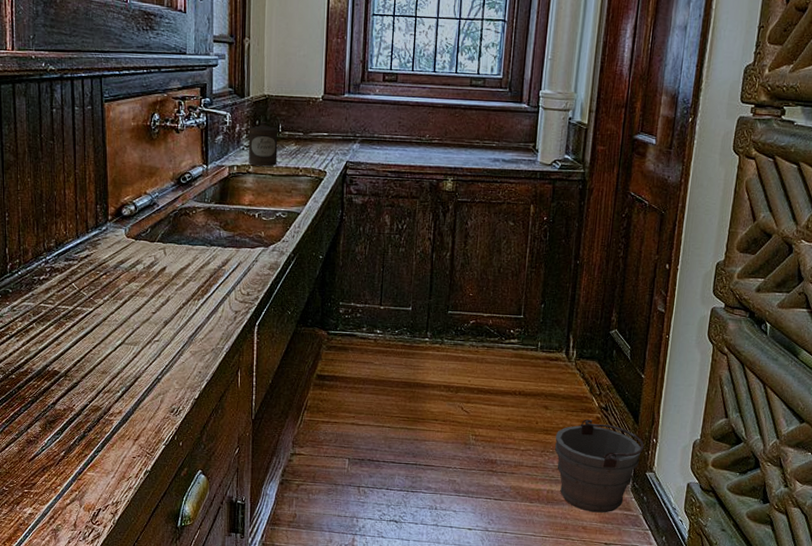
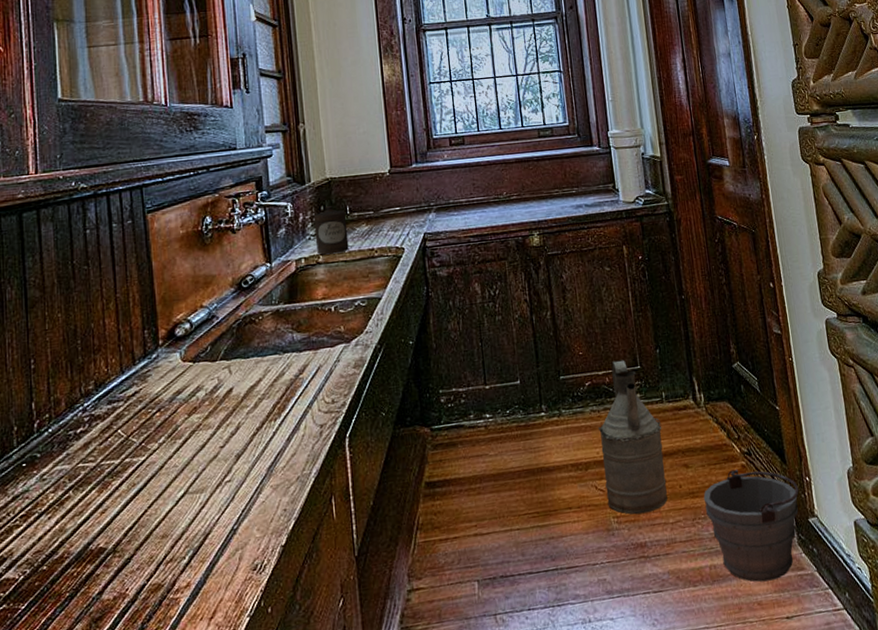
watering can: none [469,307,532,438] -> present [598,359,668,515]

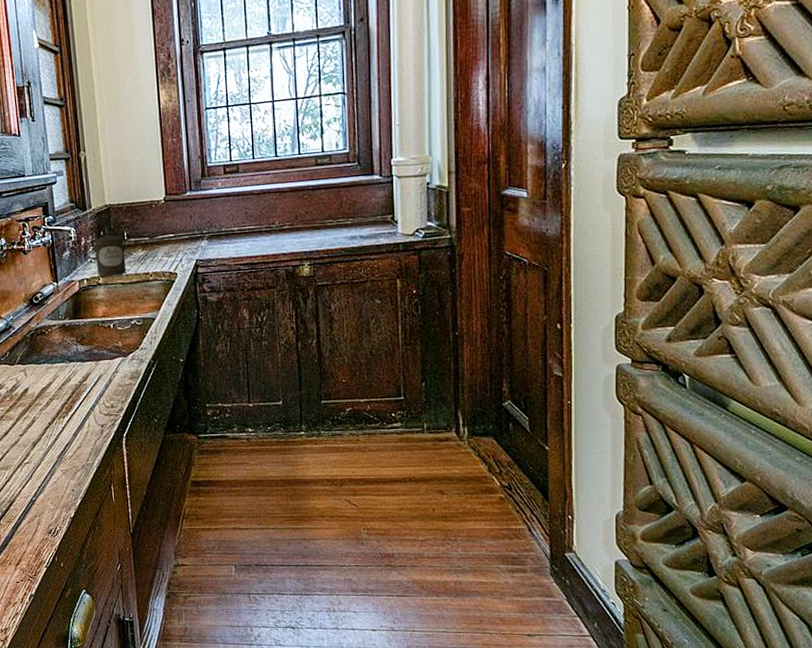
watering can: present [598,359,668,515] -> none [356,390,421,529]
bucket: present [703,469,799,582] -> none [456,500,559,602]

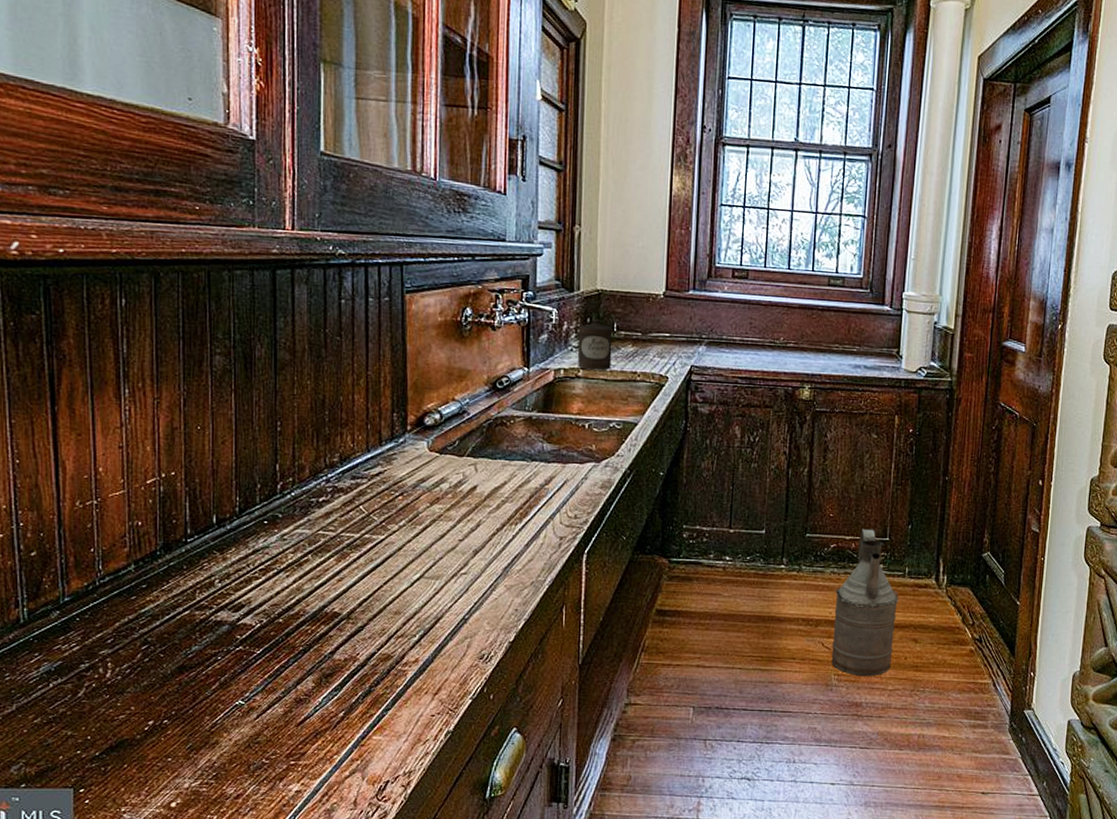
watering can: none [356,390,421,529] -> present [831,528,899,677]

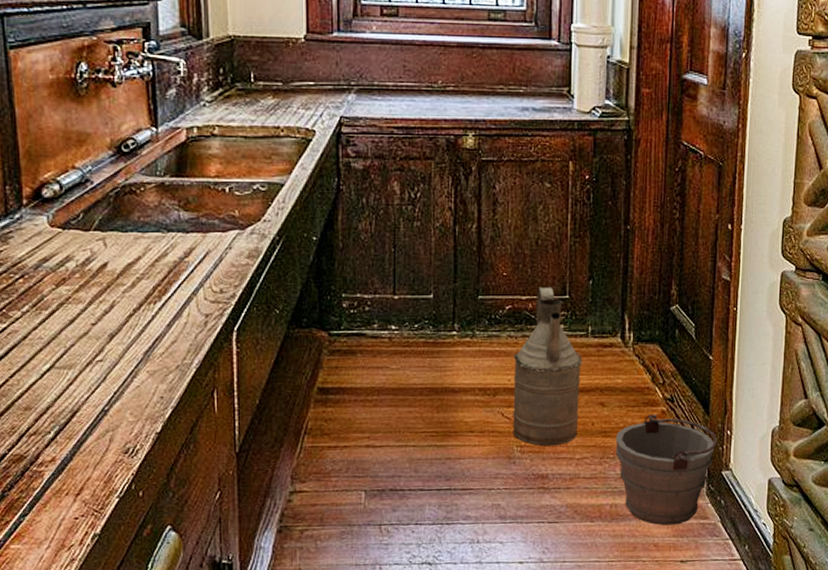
canister: present [577,318,613,371] -> none [210,68,251,127]
bucket: none [926,652,1022,758] -> present [615,414,718,526]

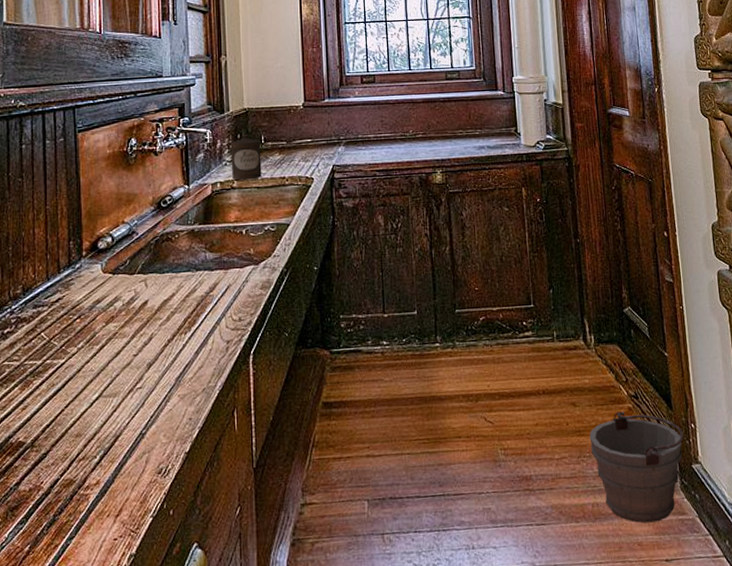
canister: none [210,68,251,127] -> present [230,134,262,181]
watering can: present [513,287,583,446] -> none [490,297,554,448]

